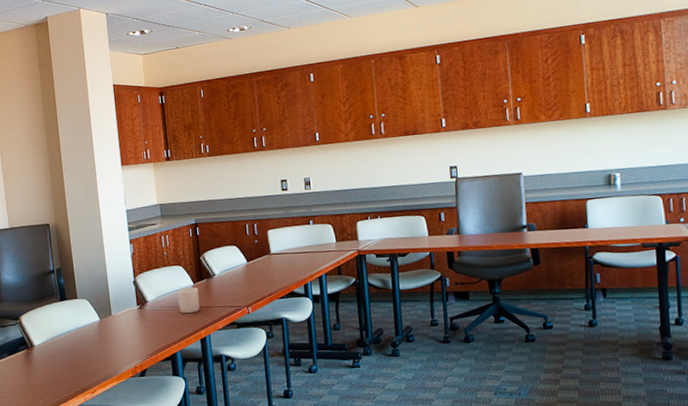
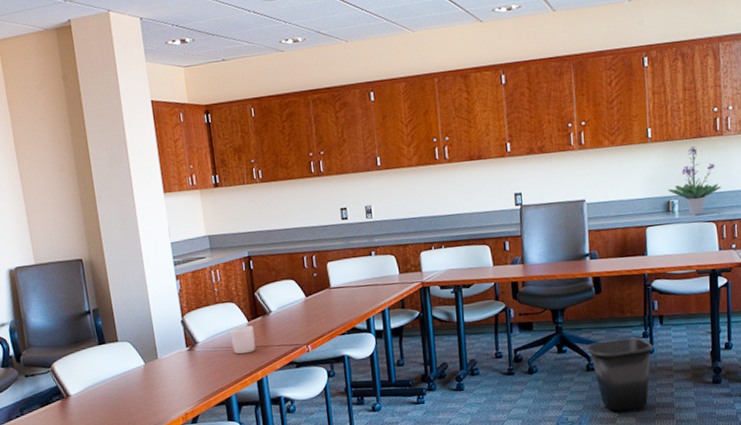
waste bin: none [525,310,597,384] -> present [587,337,654,411]
potted plant: none [608,120,667,189] -> present [668,146,721,215]

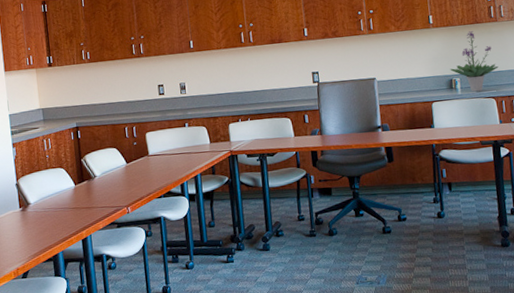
mug: present [229,325,256,355] -> none [58,188,82,215]
waste bin: present [587,337,654,411] -> none [382,203,444,272]

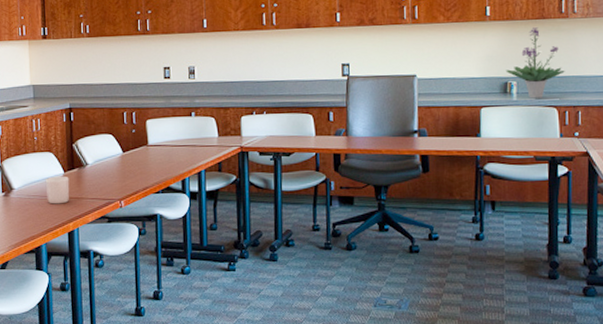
mug: none [58,188,82,215] -> present [45,176,70,204]

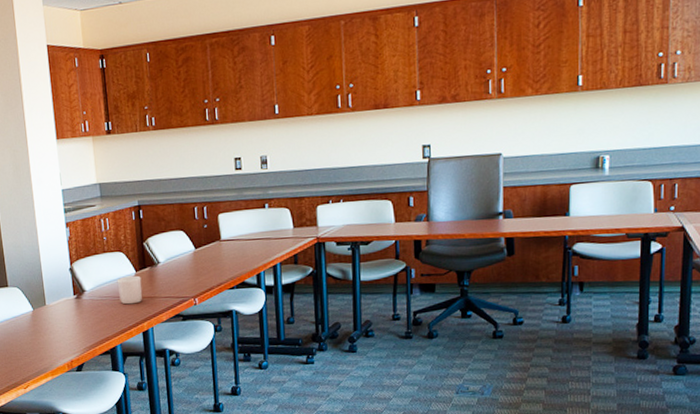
potted plant: present [506,27,565,99] -> none [598,95,662,173]

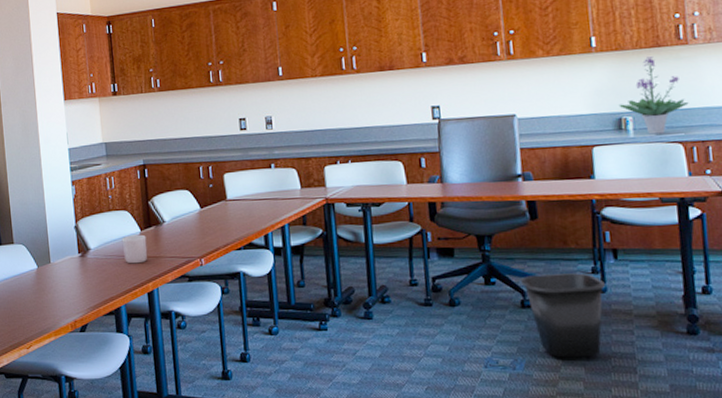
waste bin: none [495,305,571,383] -> present [521,273,606,358]
potted plant: none [598,95,662,173] -> present [618,56,689,135]

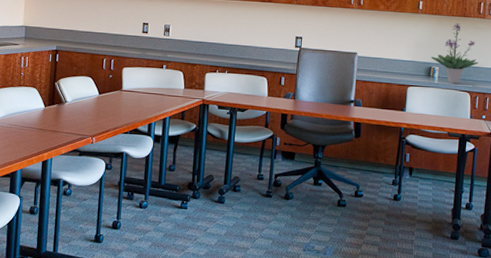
mug: present [121,234,148,264] -> none [26,109,49,135]
waste bin: present [521,273,606,358] -> none [340,181,401,249]

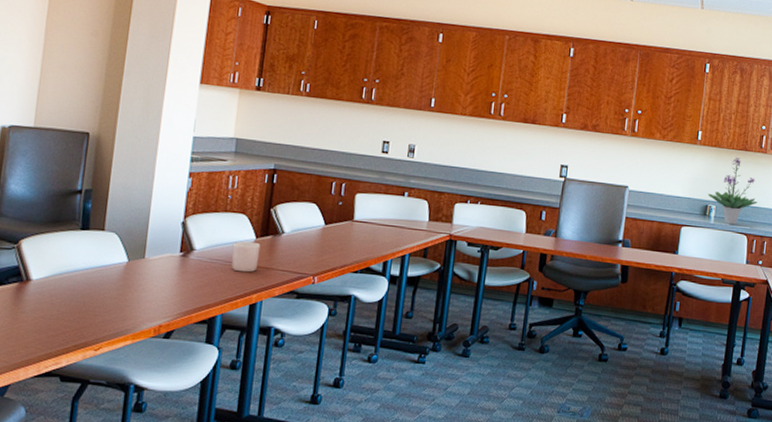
mug: none [26,109,49,135] -> present [231,241,261,273]

